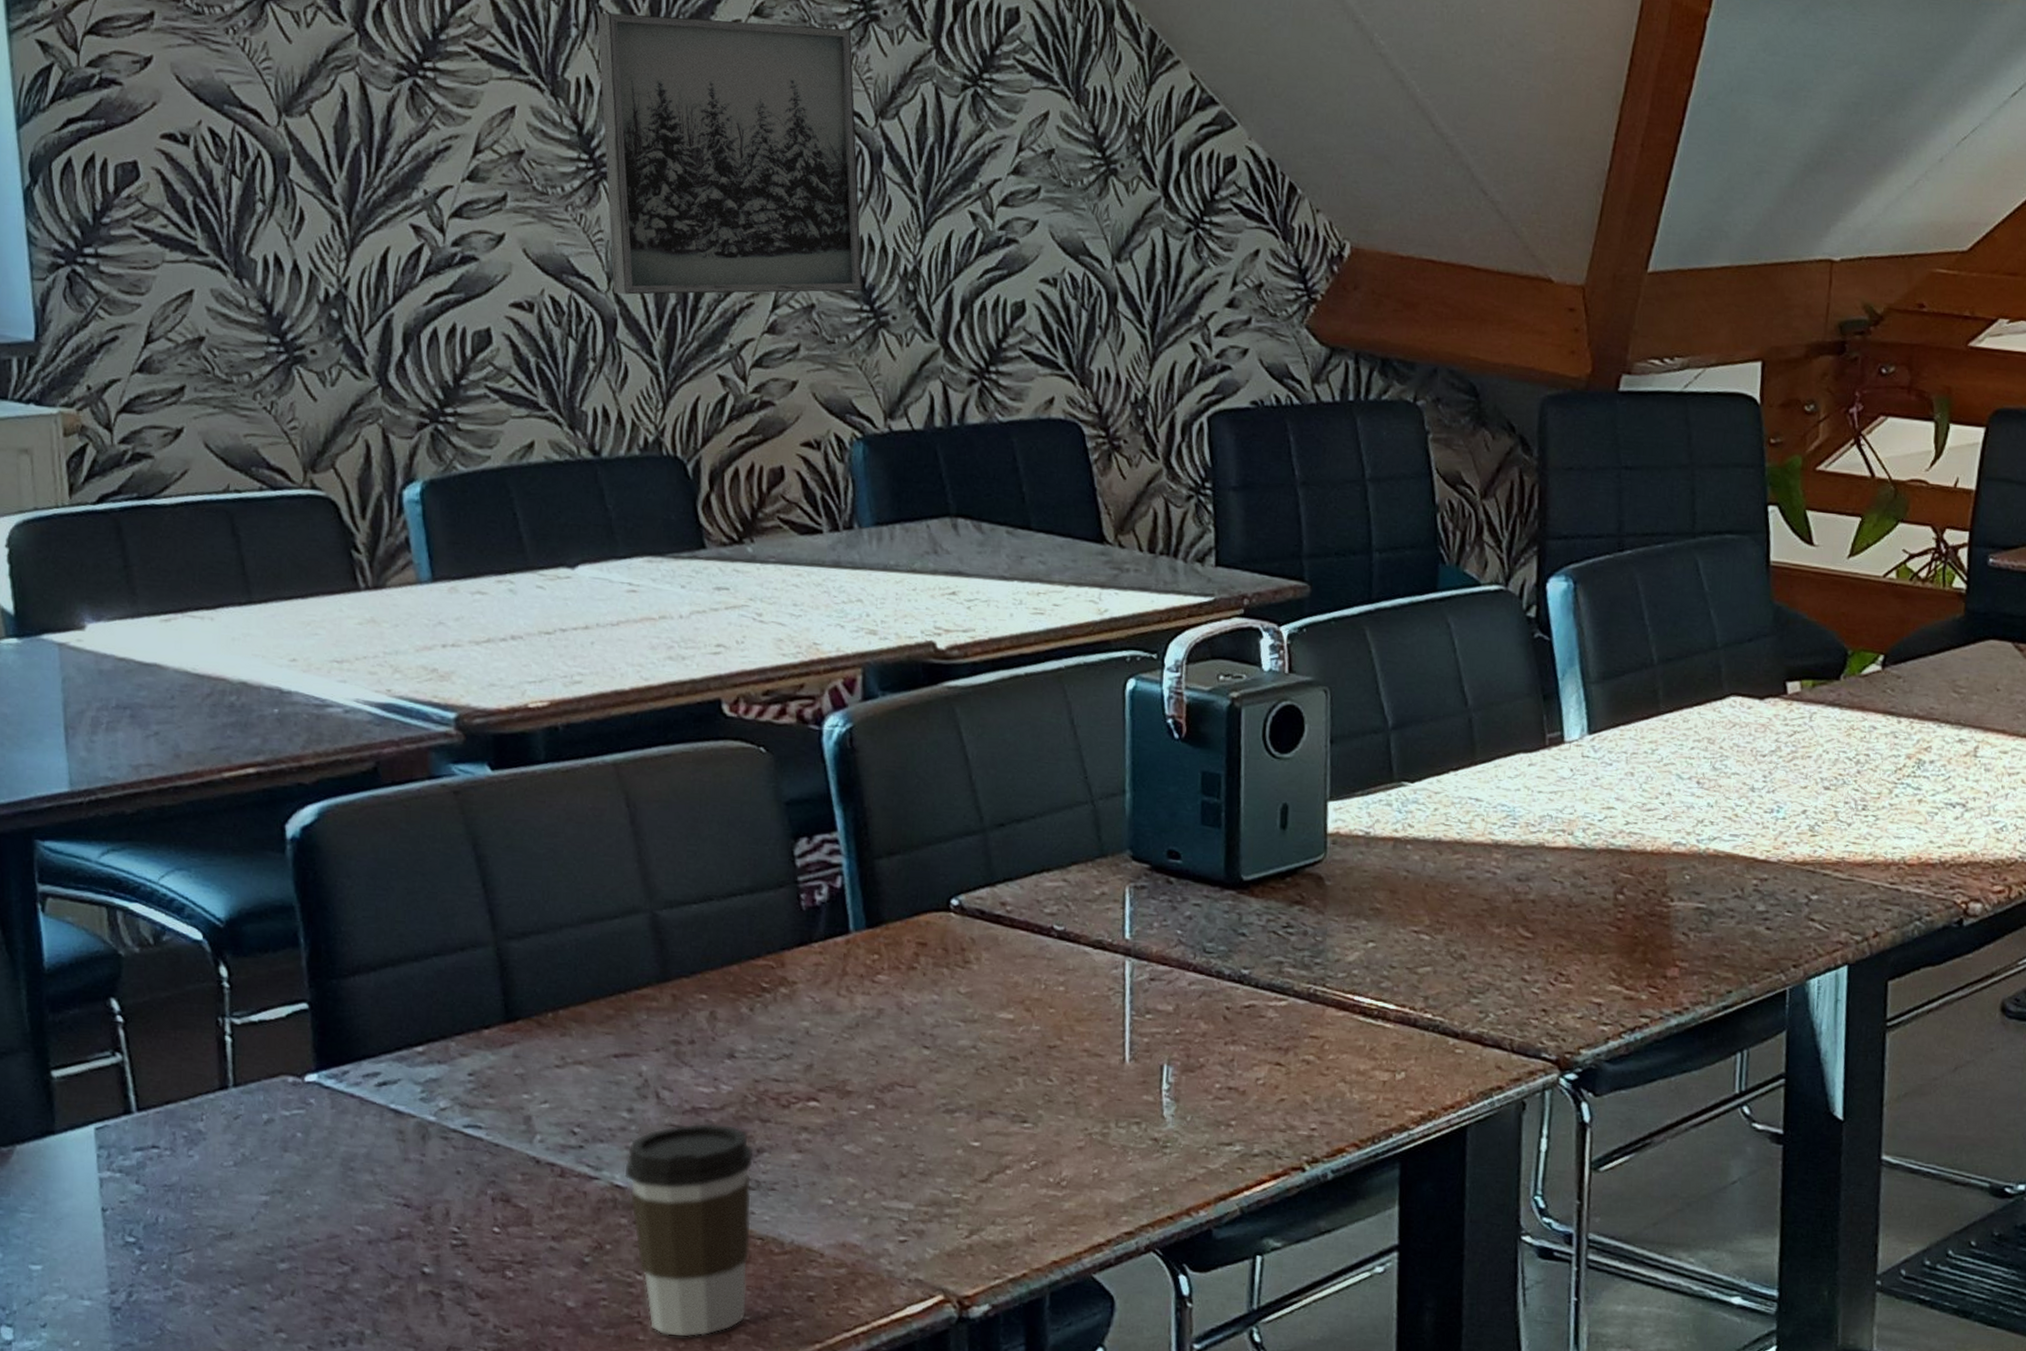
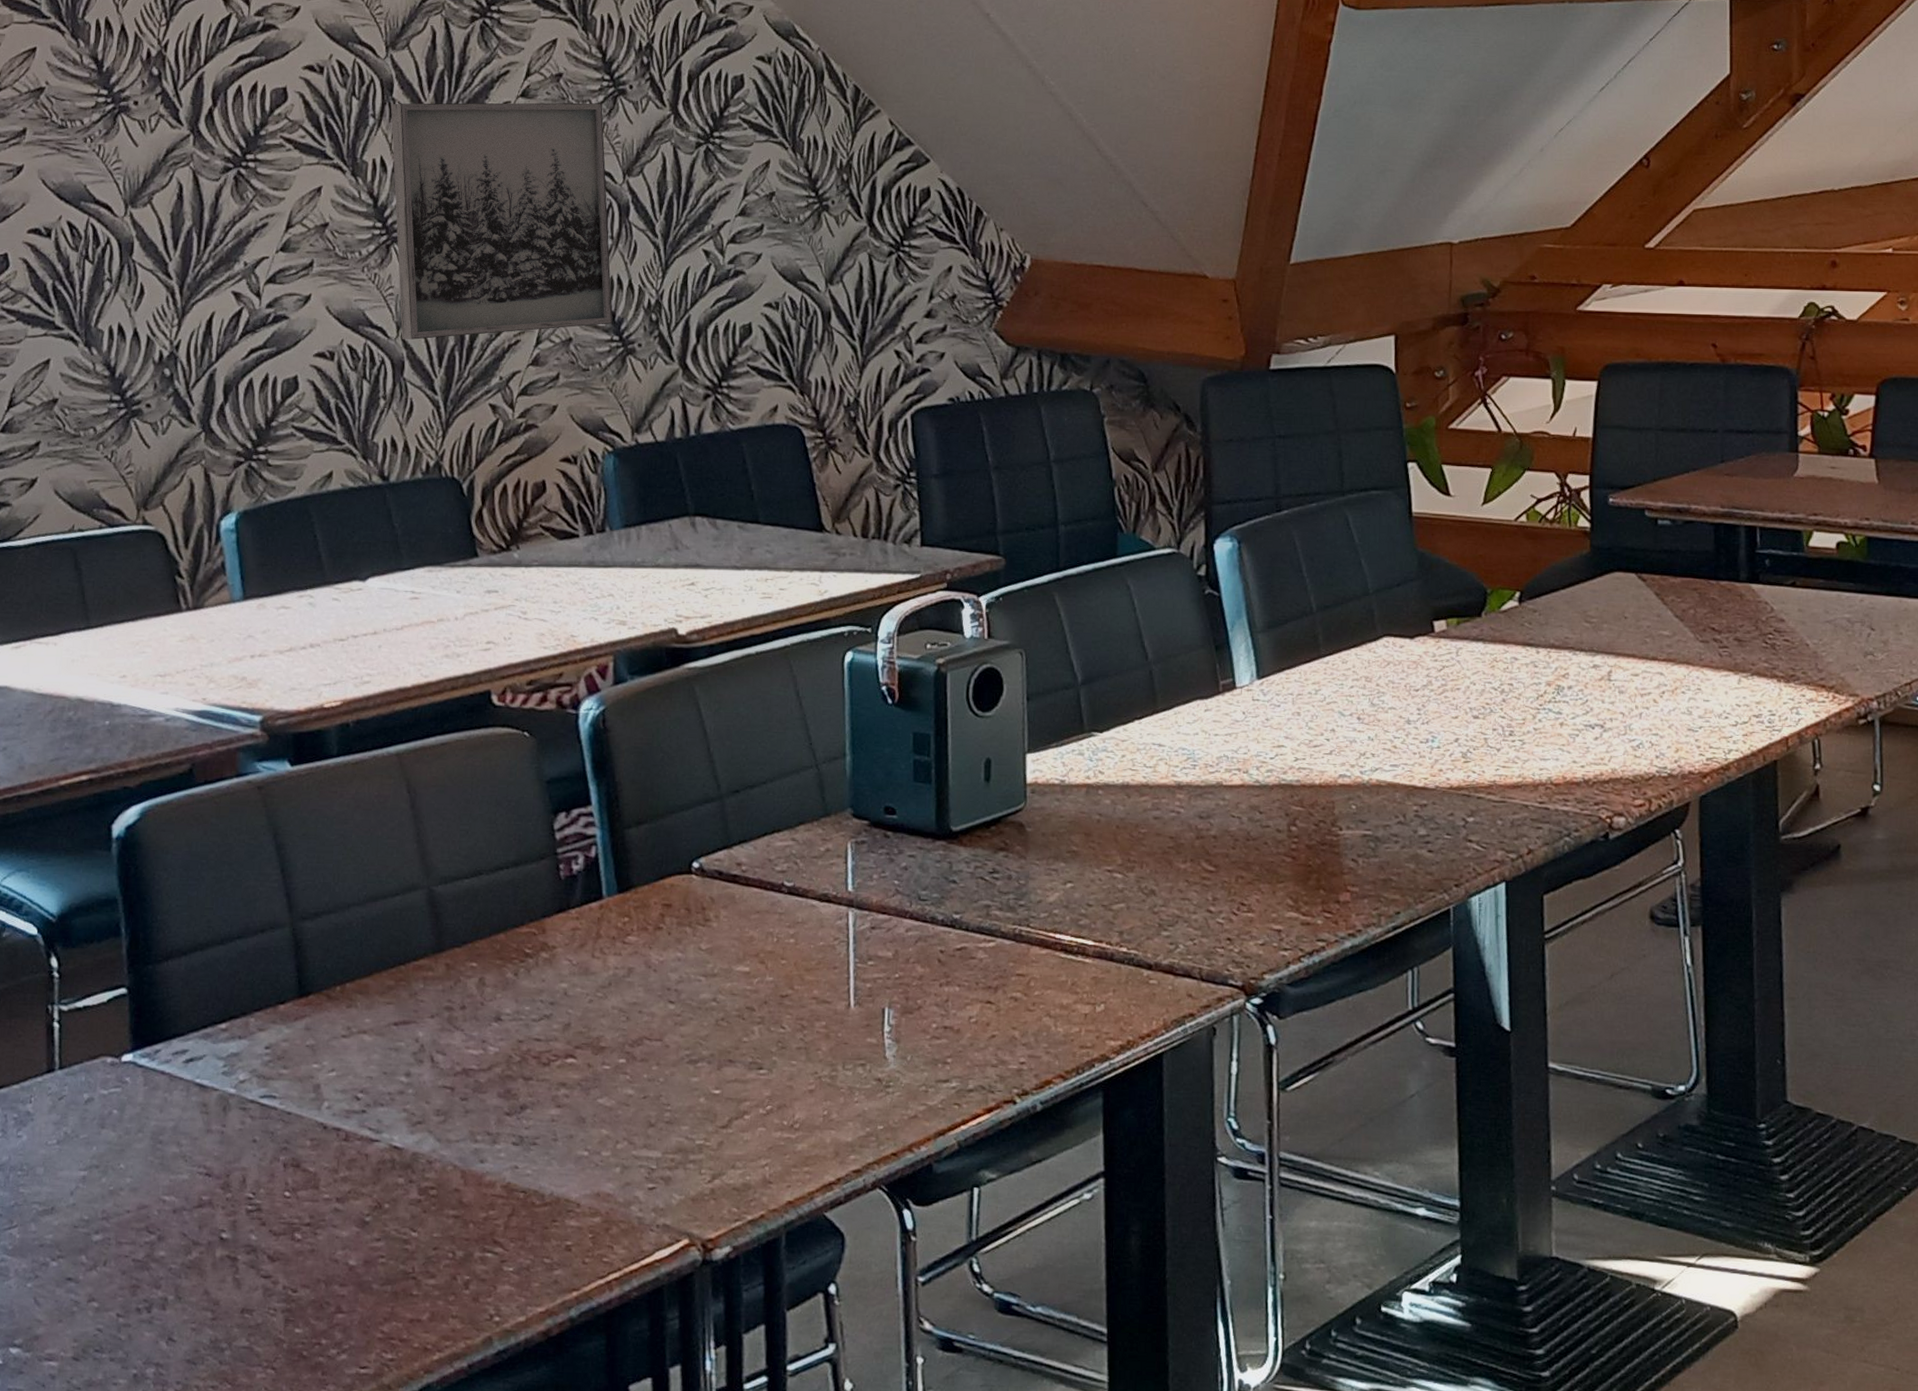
coffee cup: present [624,1122,755,1338] -> none [402,1083,518,1291]

